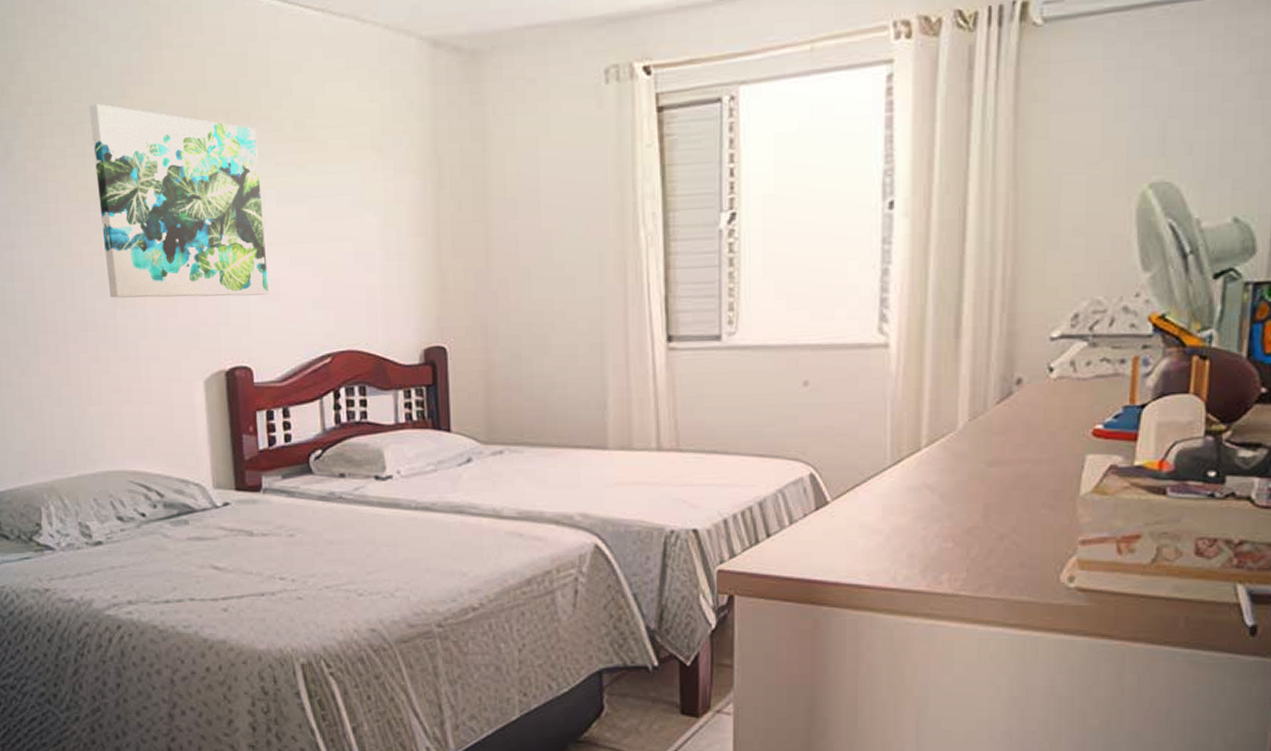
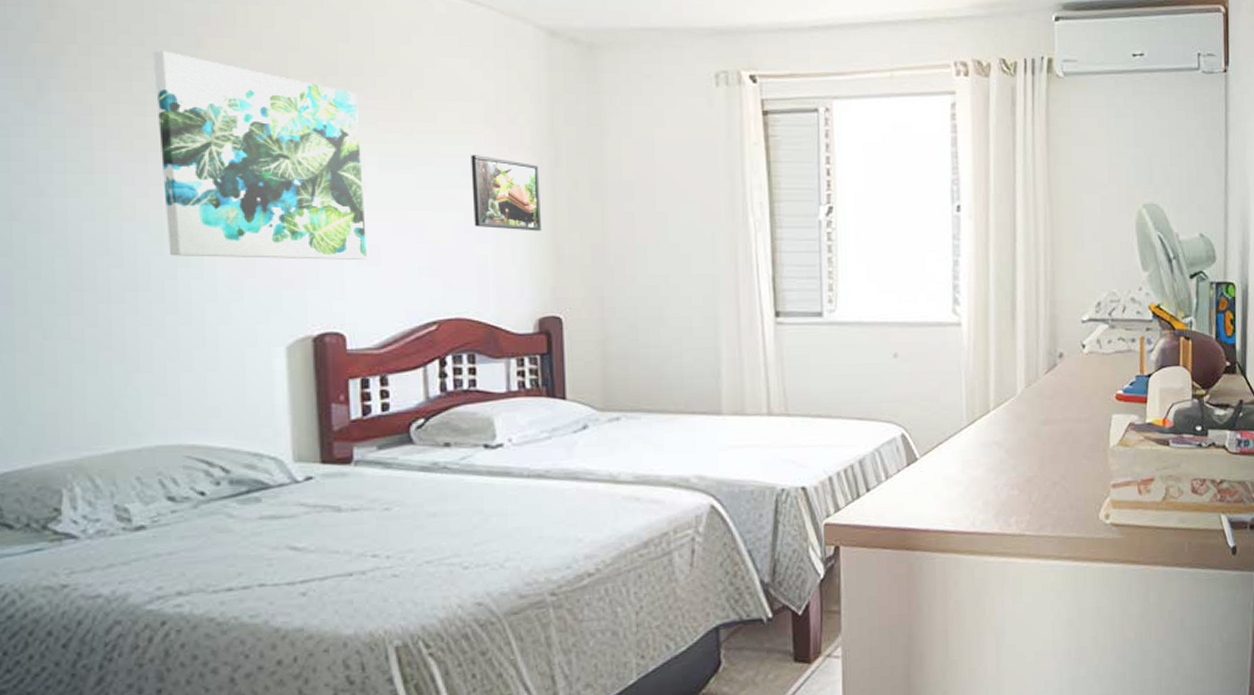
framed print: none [359,182,426,259] -> present [471,155,541,231]

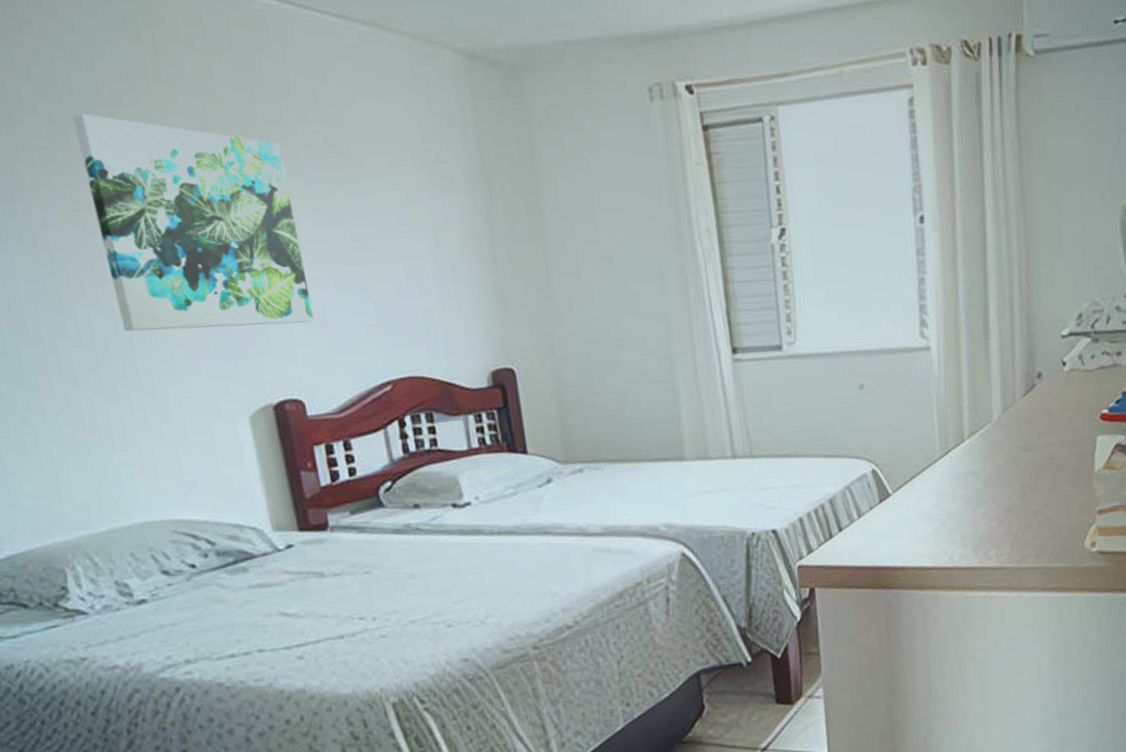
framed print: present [471,155,541,231] -> none [403,200,484,279]

